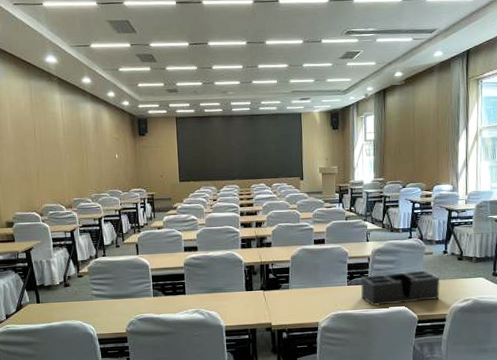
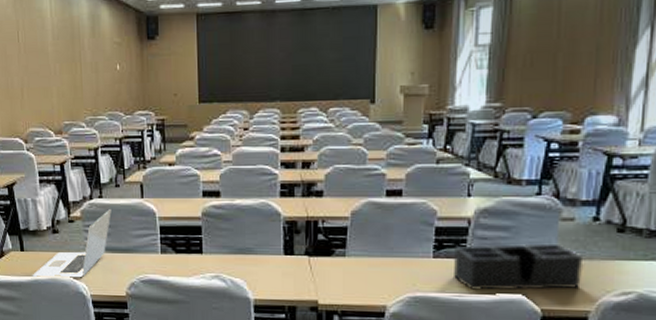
laptop: none [47,265,113,324] -> present [32,209,111,278]

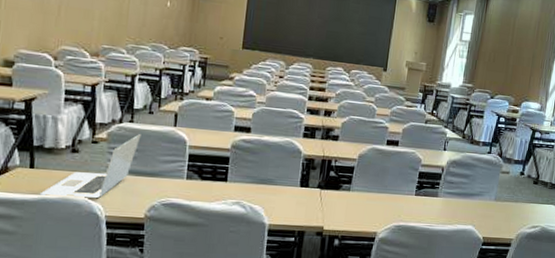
desk organizer: present [453,243,584,291] -> none [428,187,512,223]

